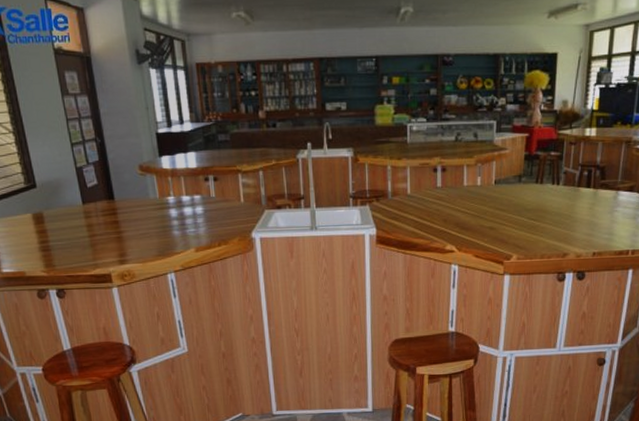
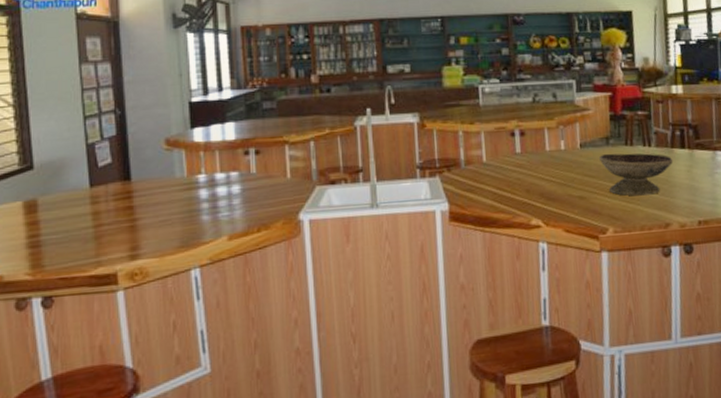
decorative bowl: none [510,190,578,229] -> present [598,153,673,196]

